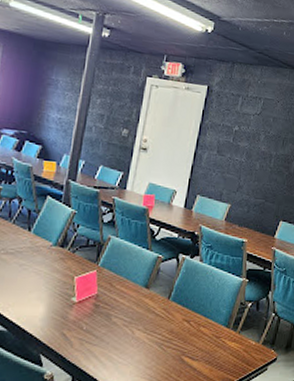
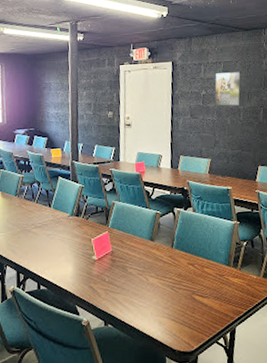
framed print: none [245,108,281,152] -> present [214,71,242,107]

